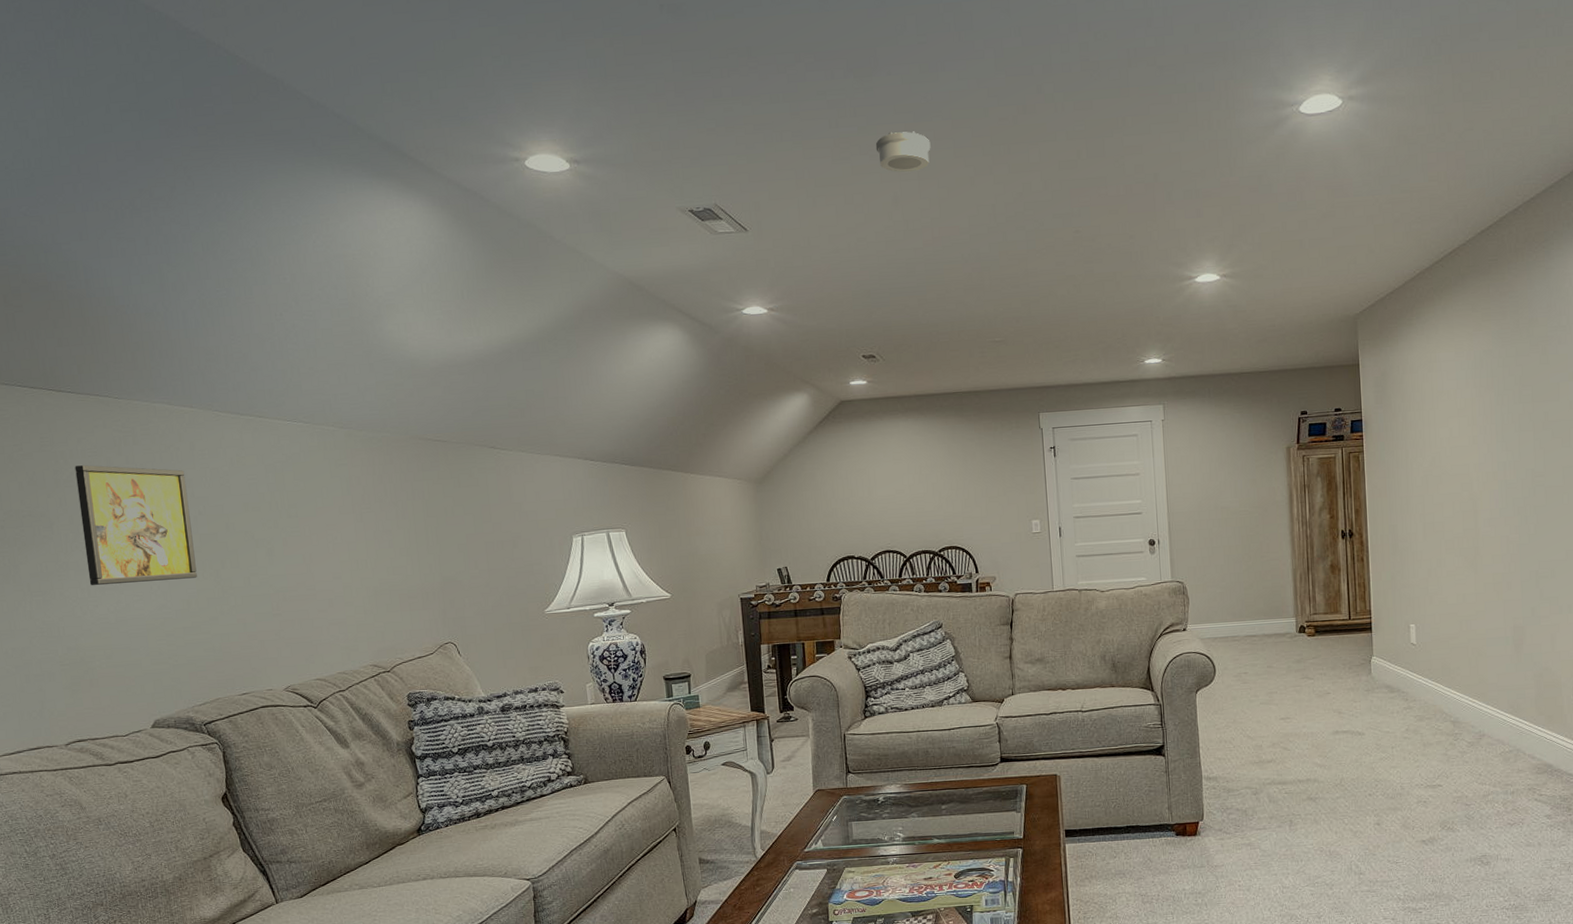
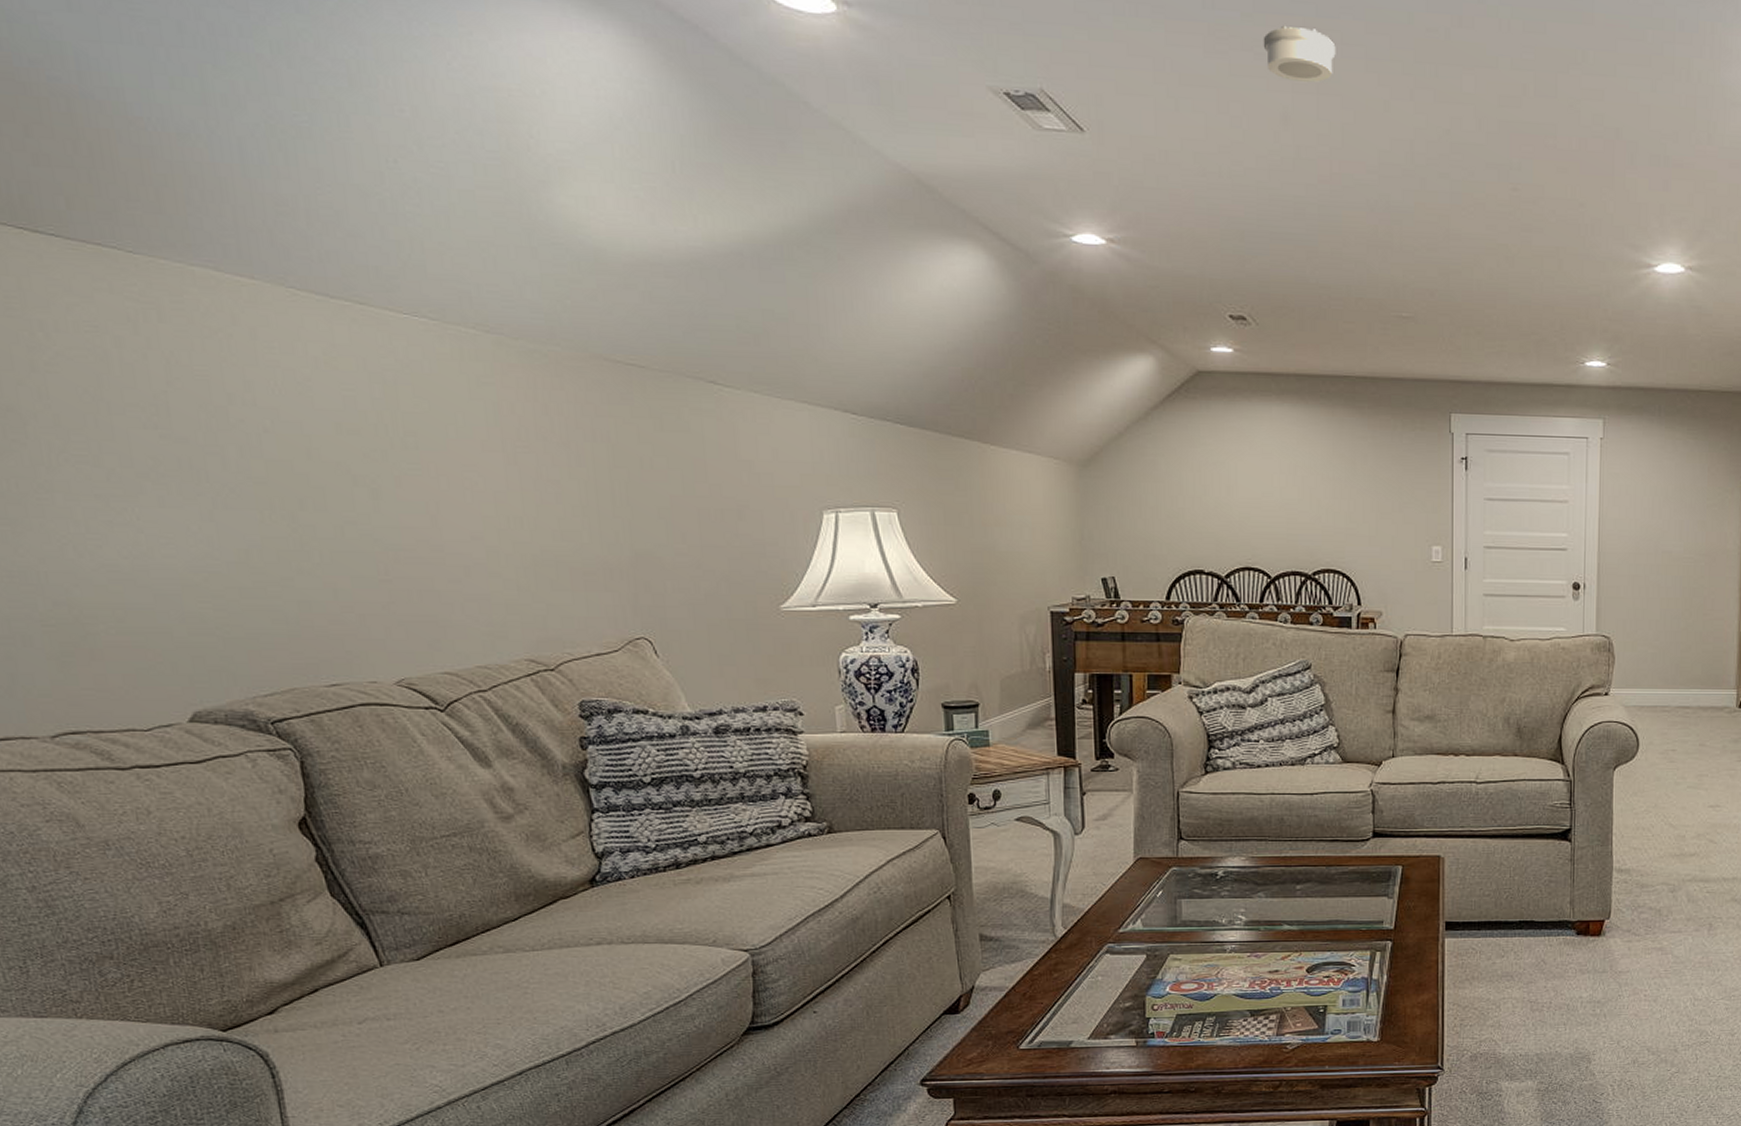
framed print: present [74,465,197,586] -> none [62,343,261,520]

